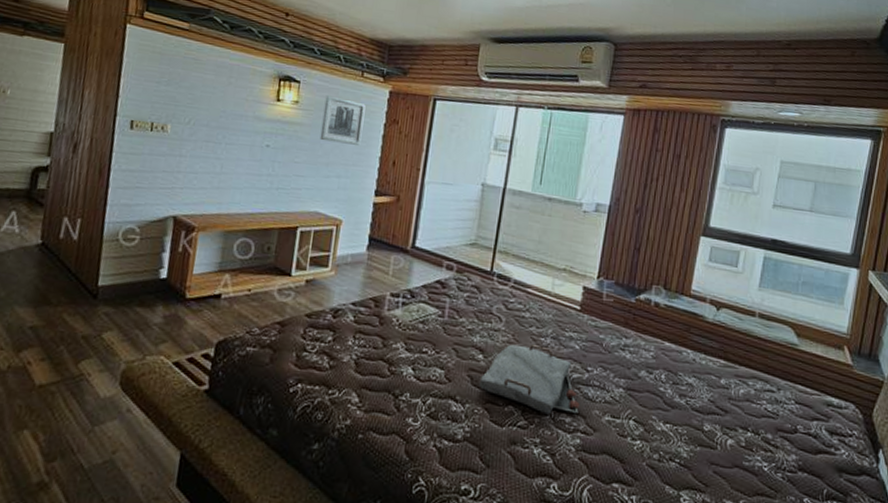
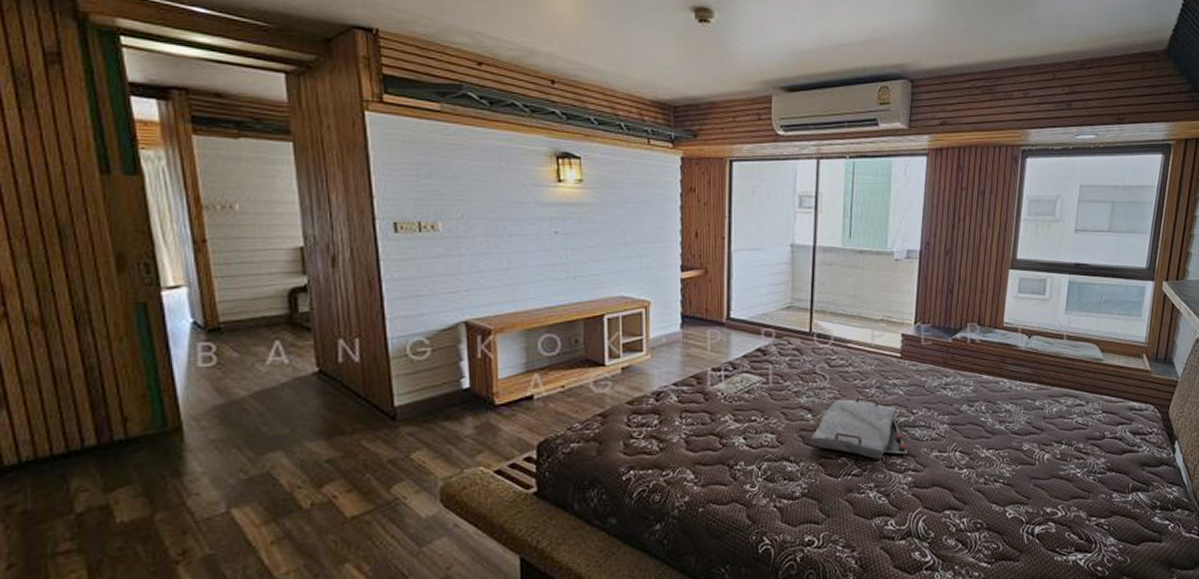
wall art: present [319,95,366,145] -> none [612,169,658,220]

